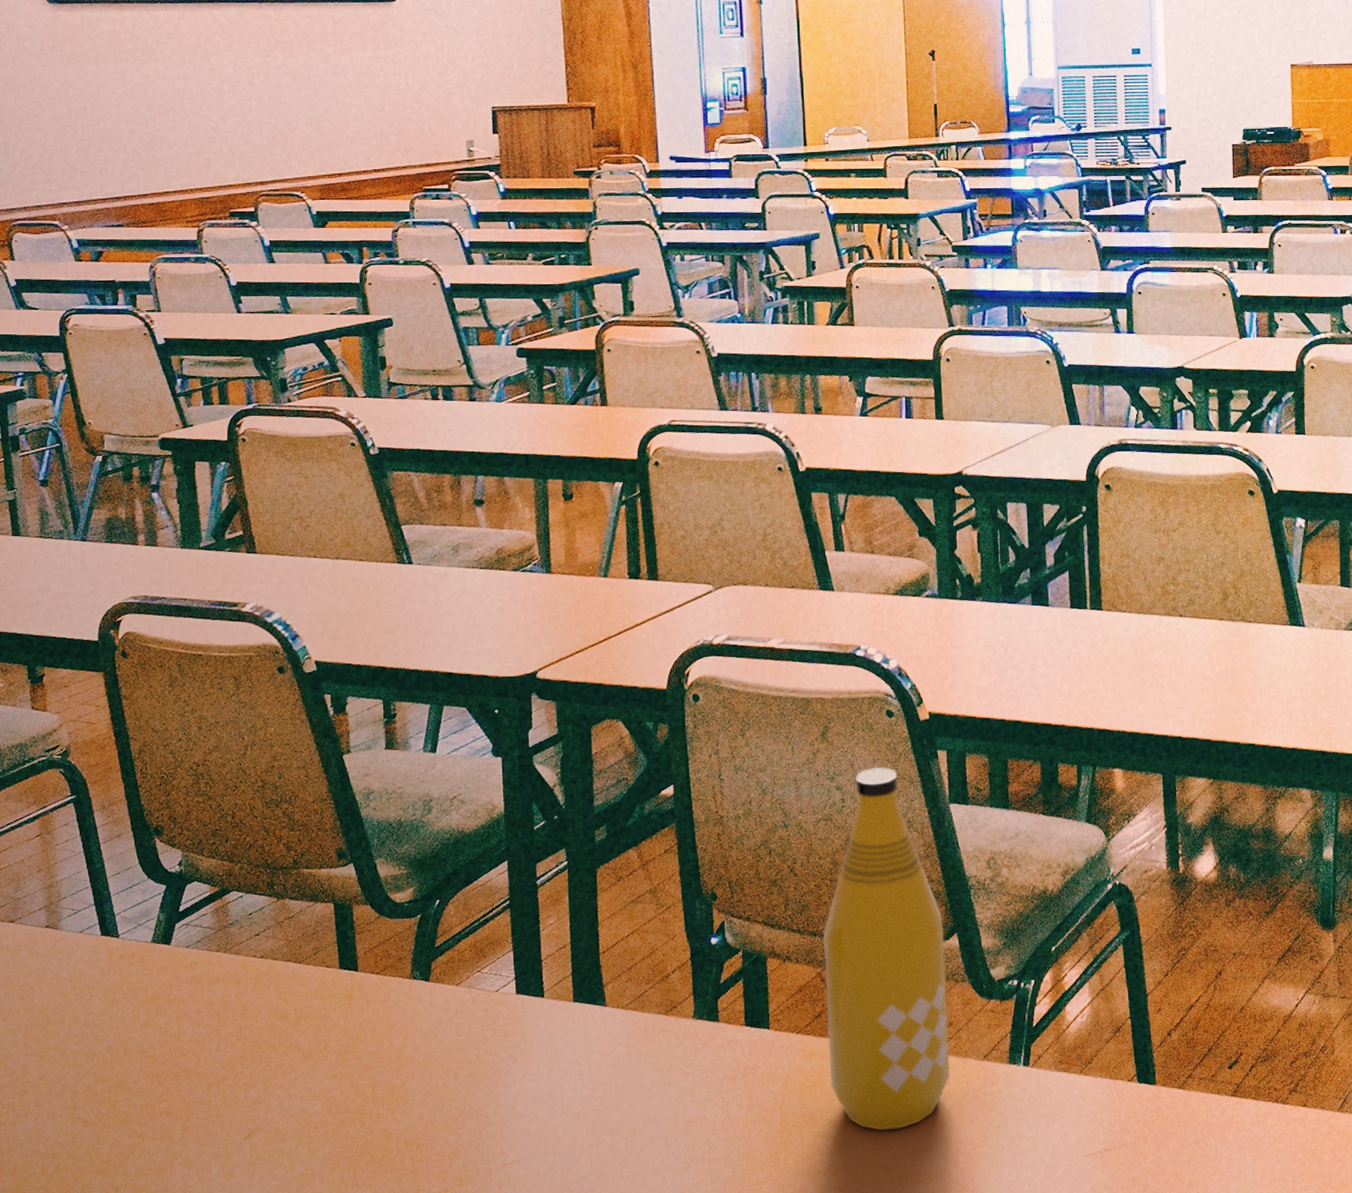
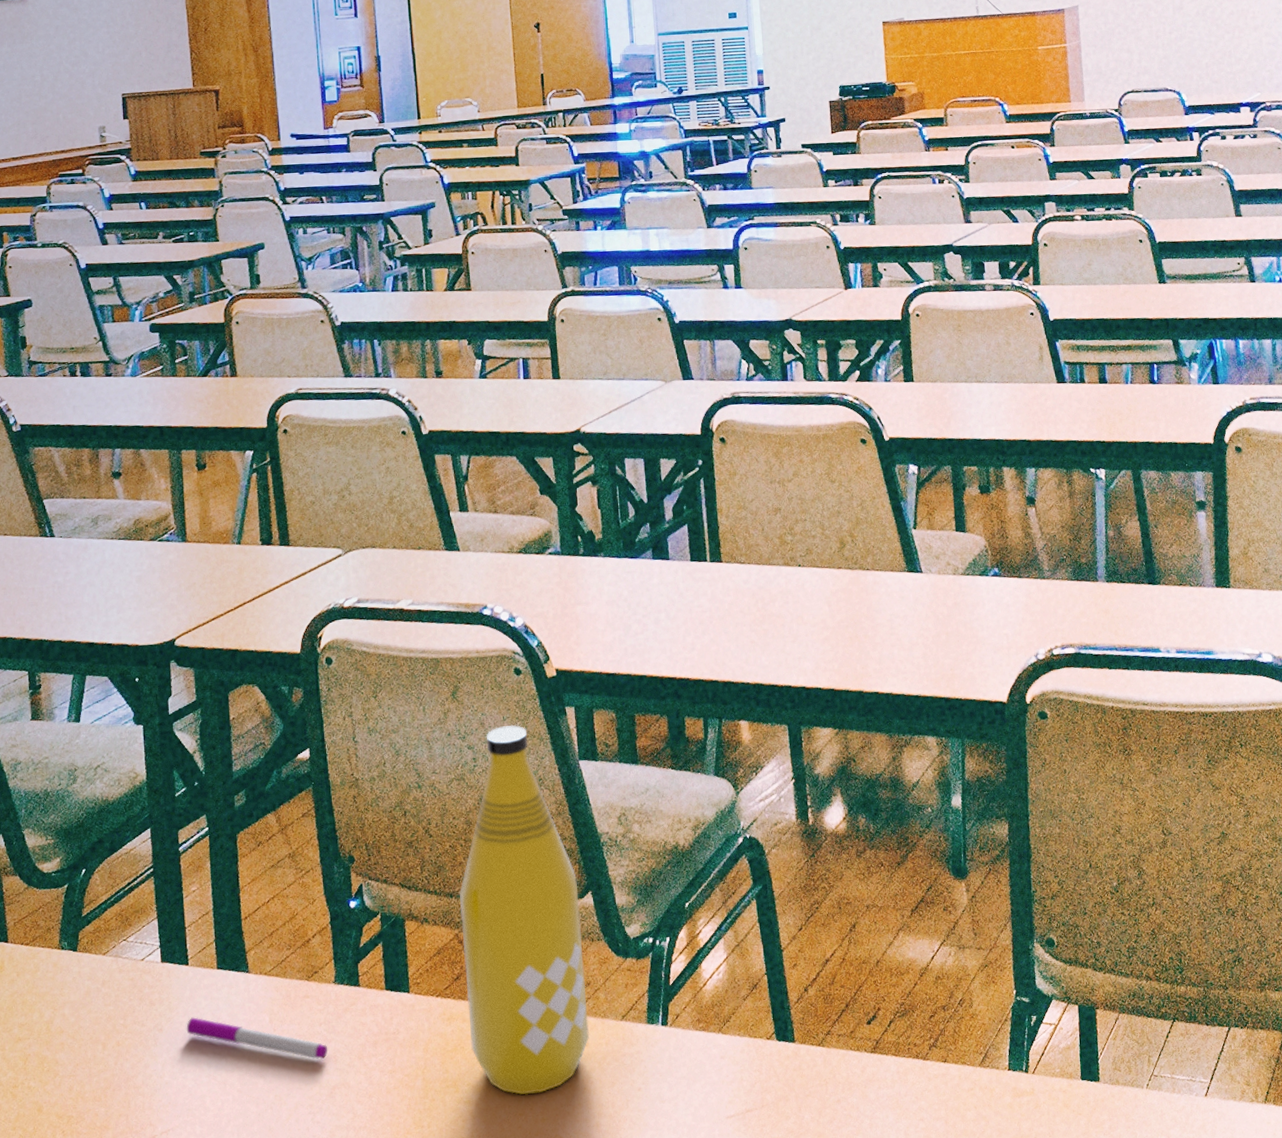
pen: none [540,1049,685,1093] -> present [186,1017,328,1060]

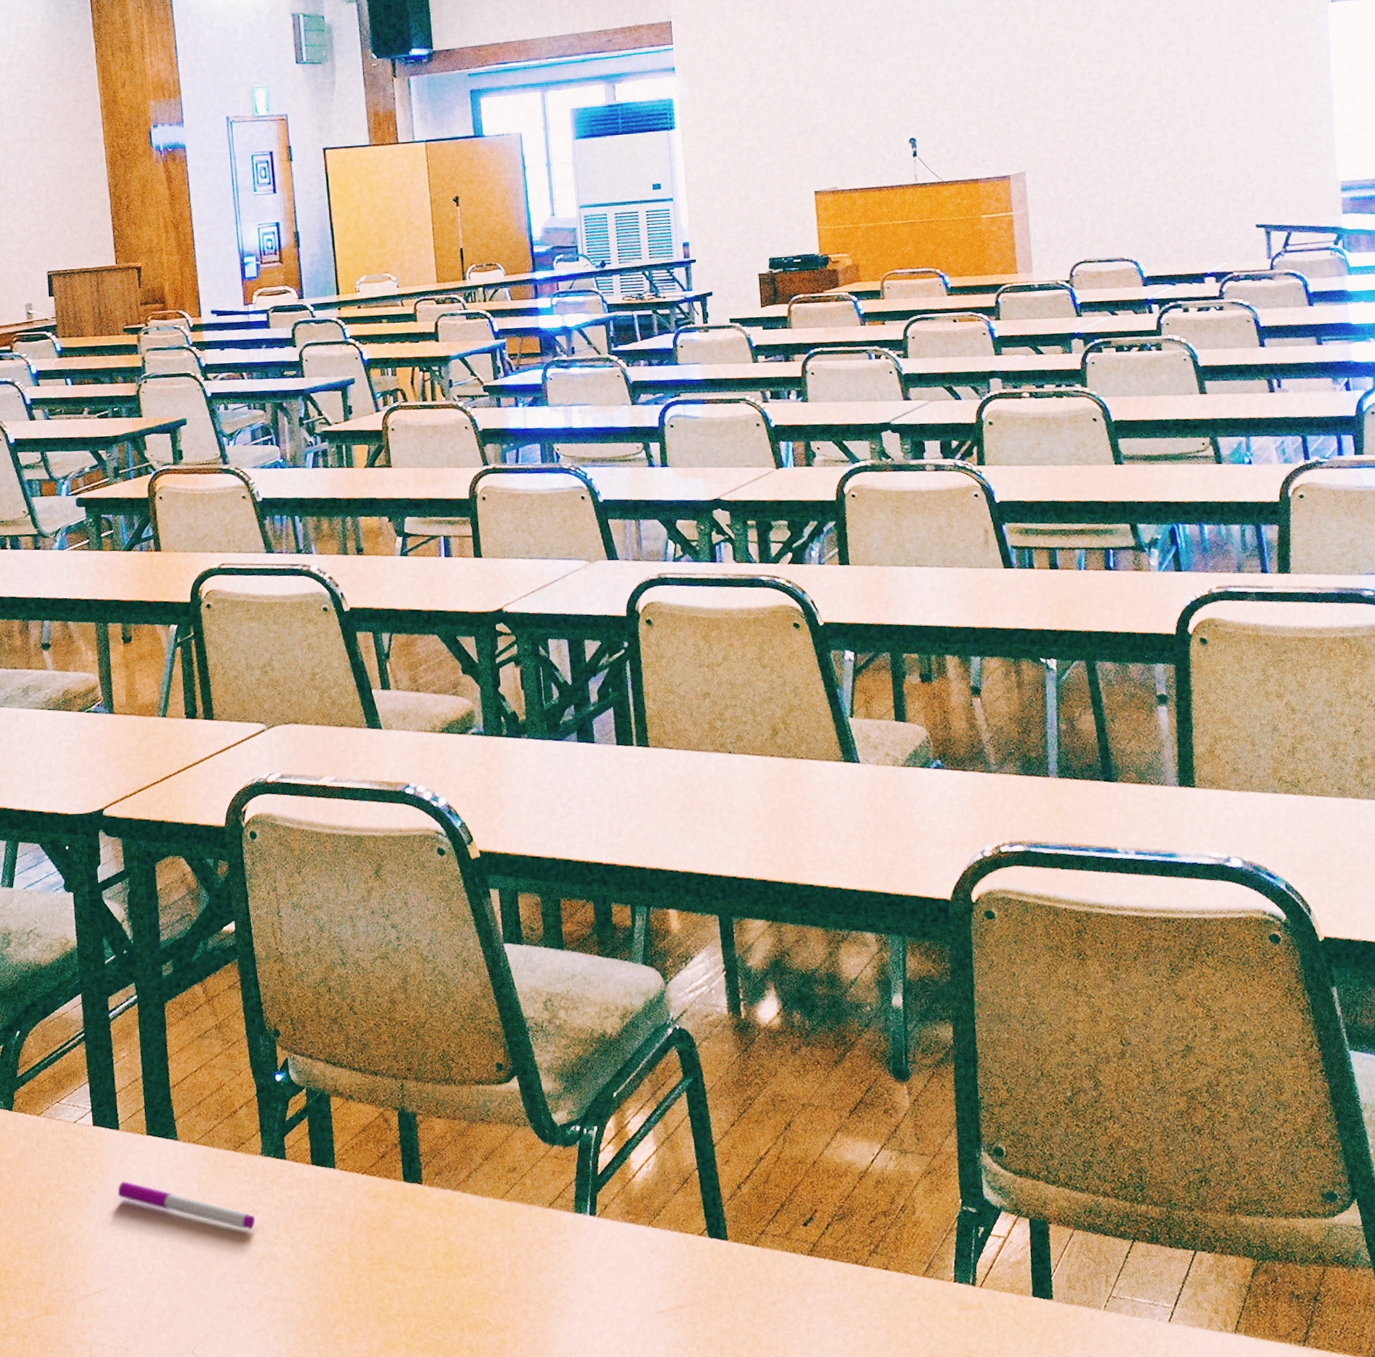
bottle: present [459,724,590,1095] -> none [384,905,517,1277]

